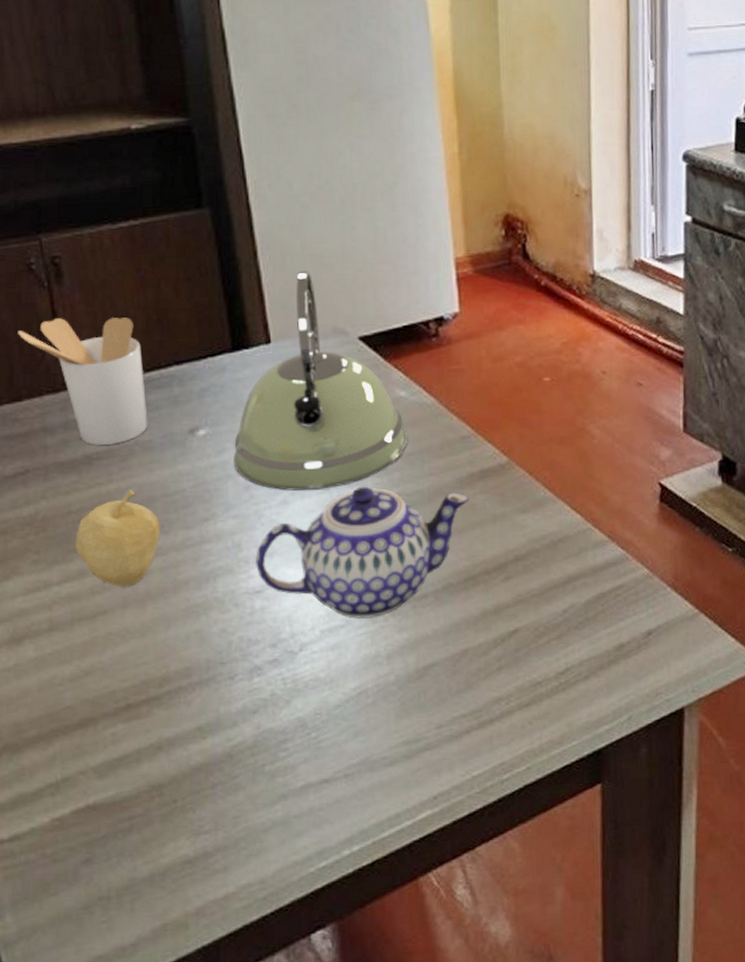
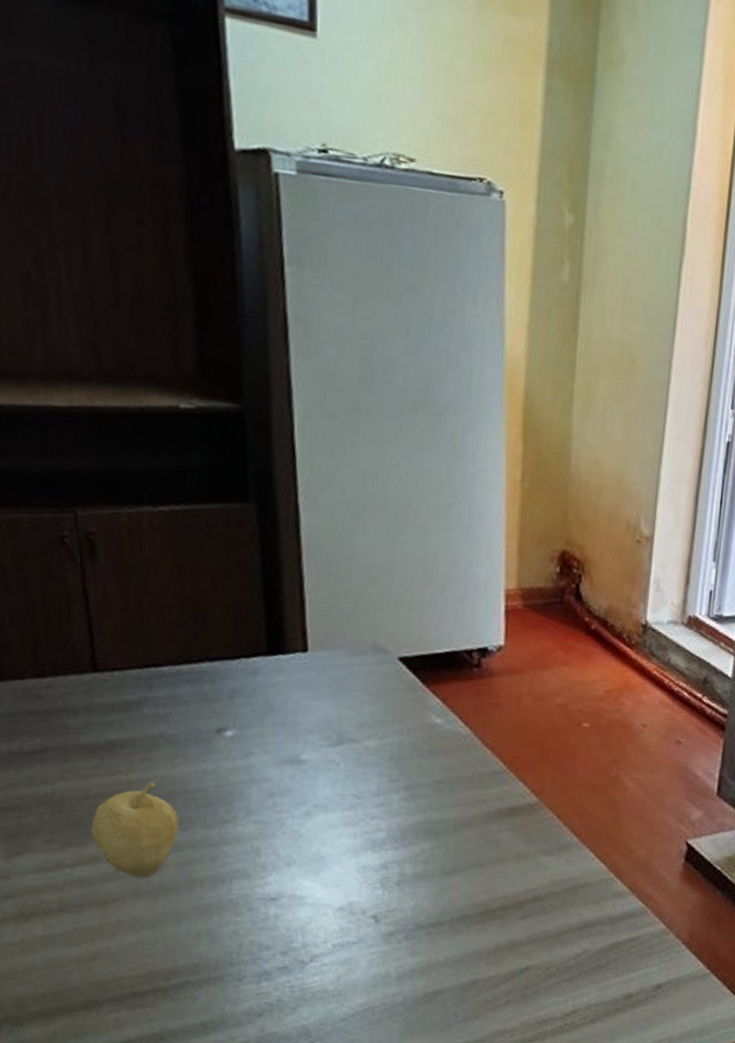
utensil holder: present [18,317,148,445] -> none [46,597,175,734]
kettle: present [233,271,407,491] -> none [259,581,439,806]
teapot: present [254,486,470,619] -> none [272,808,495,939]

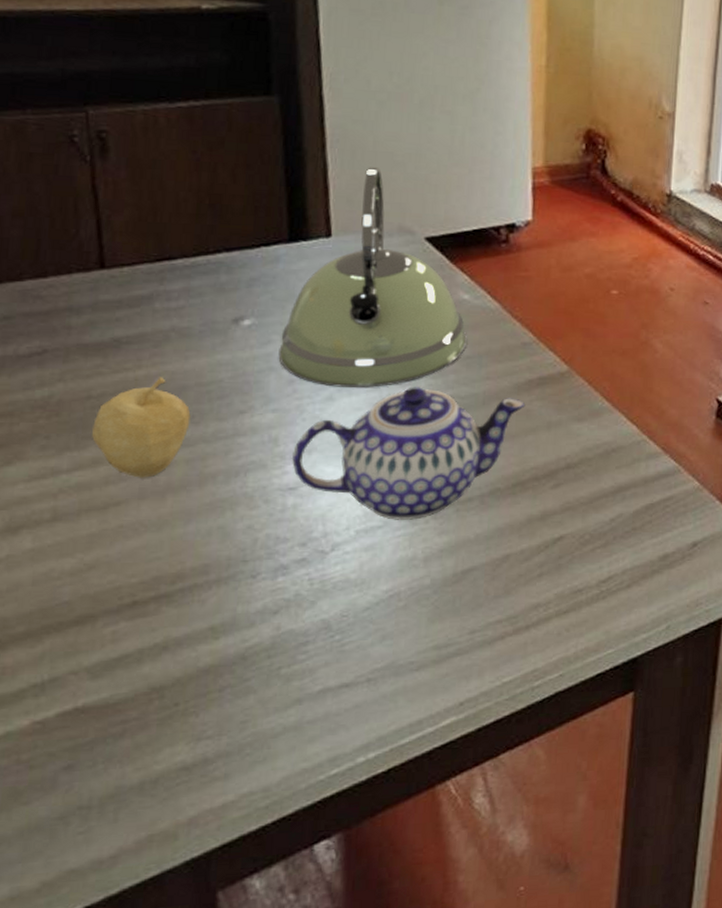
kettle: none [259,581,439,806] -> present [278,167,467,387]
teapot: none [272,808,495,939] -> present [291,387,526,520]

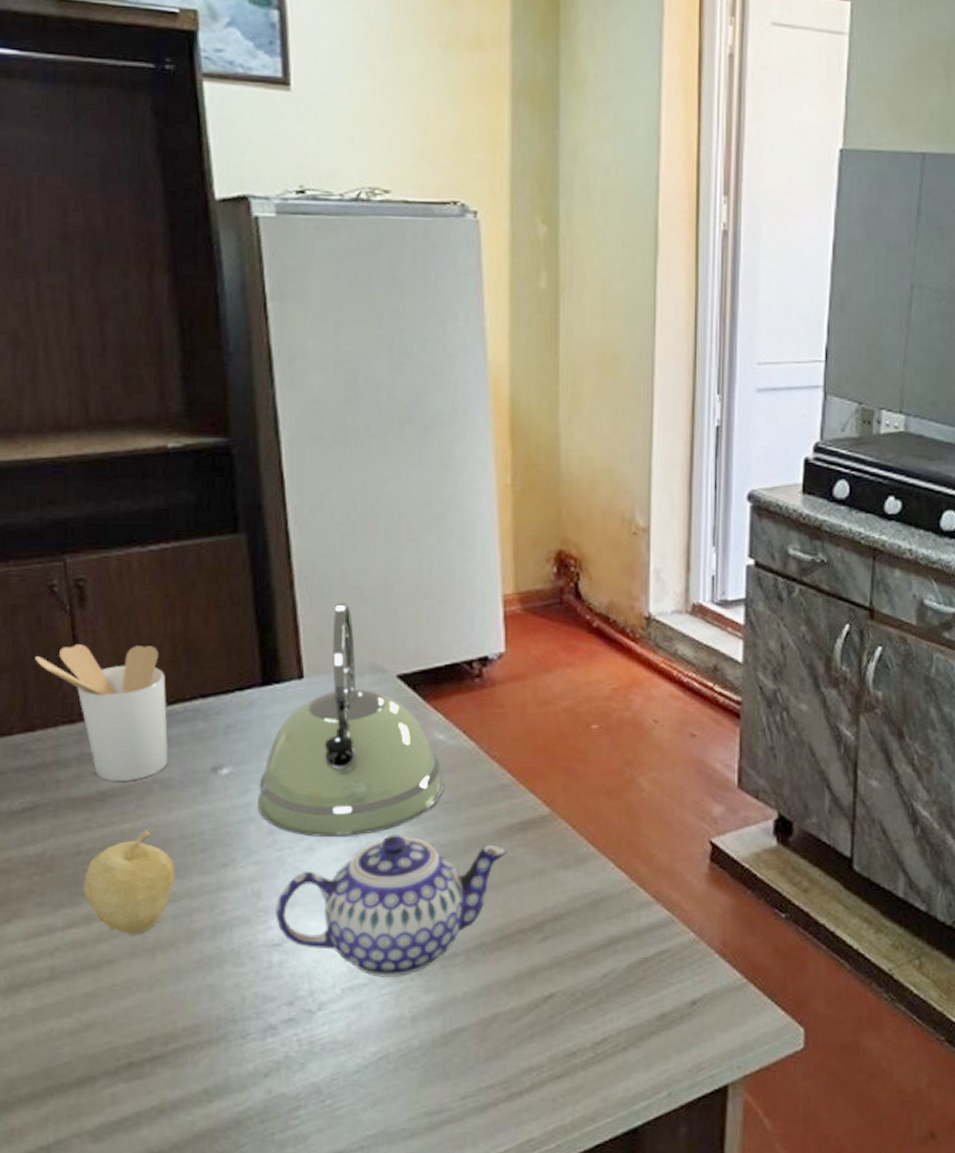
utensil holder: none [50,194,189,329] -> present [35,644,169,781]

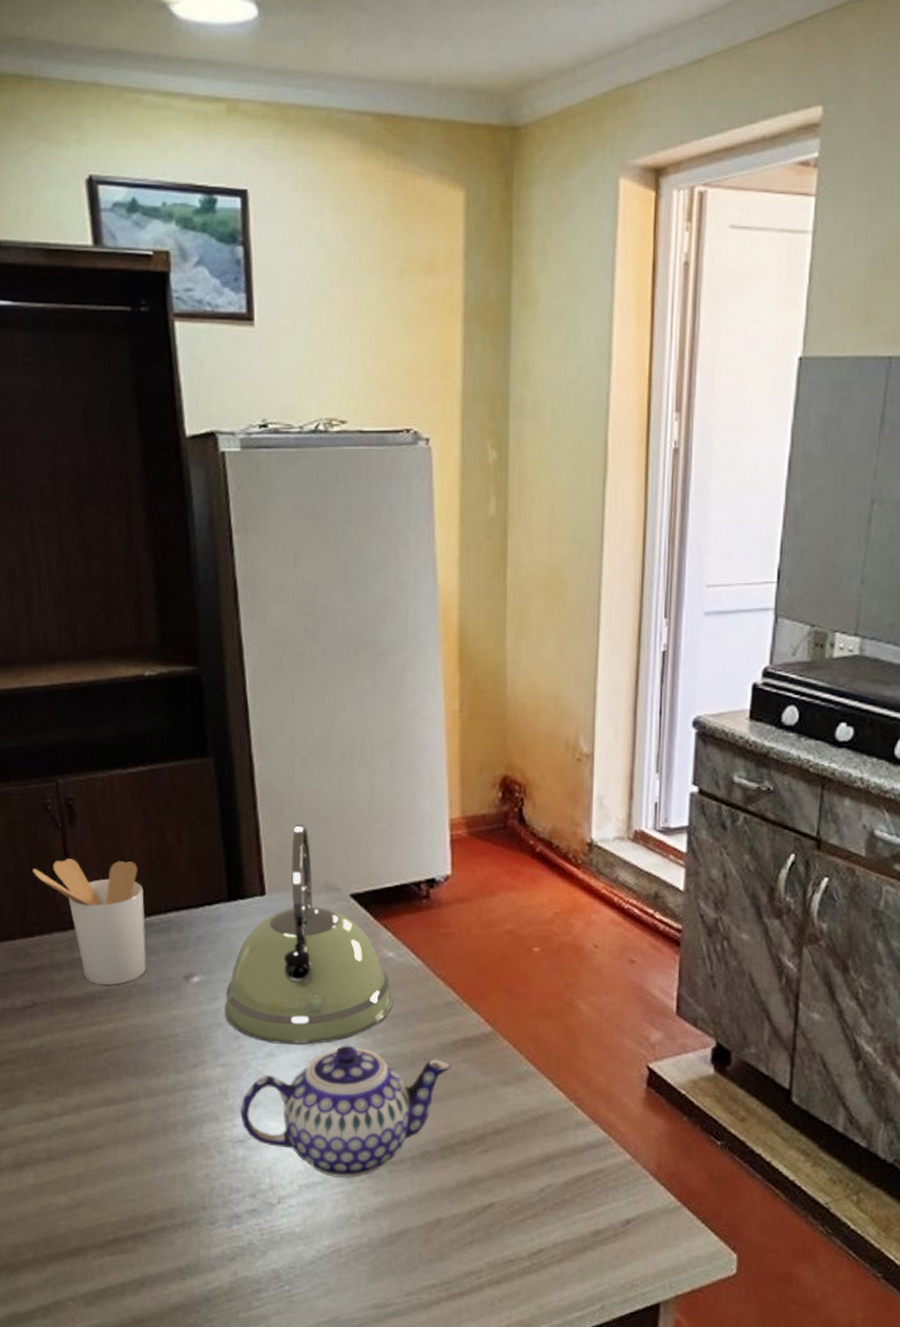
fruit: present [82,830,176,935] -> none [74,1030,153,1125]

